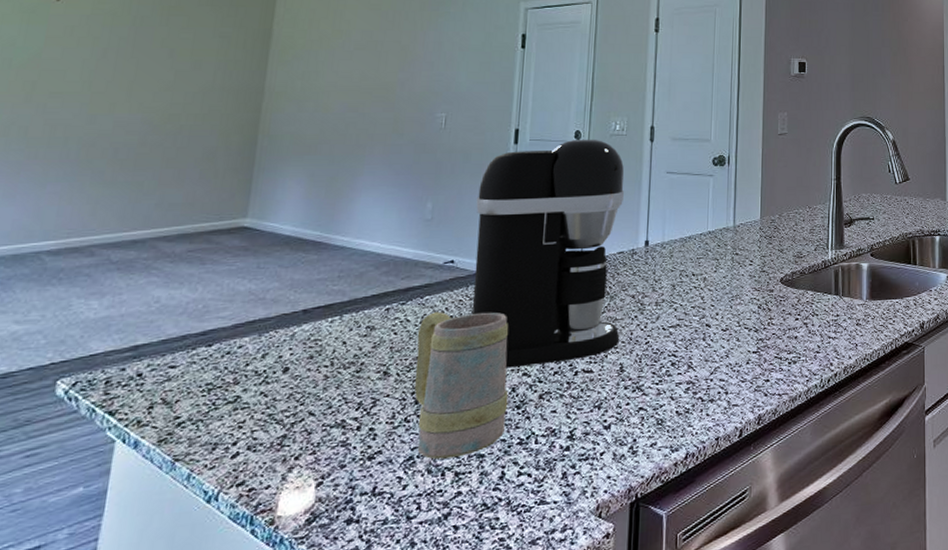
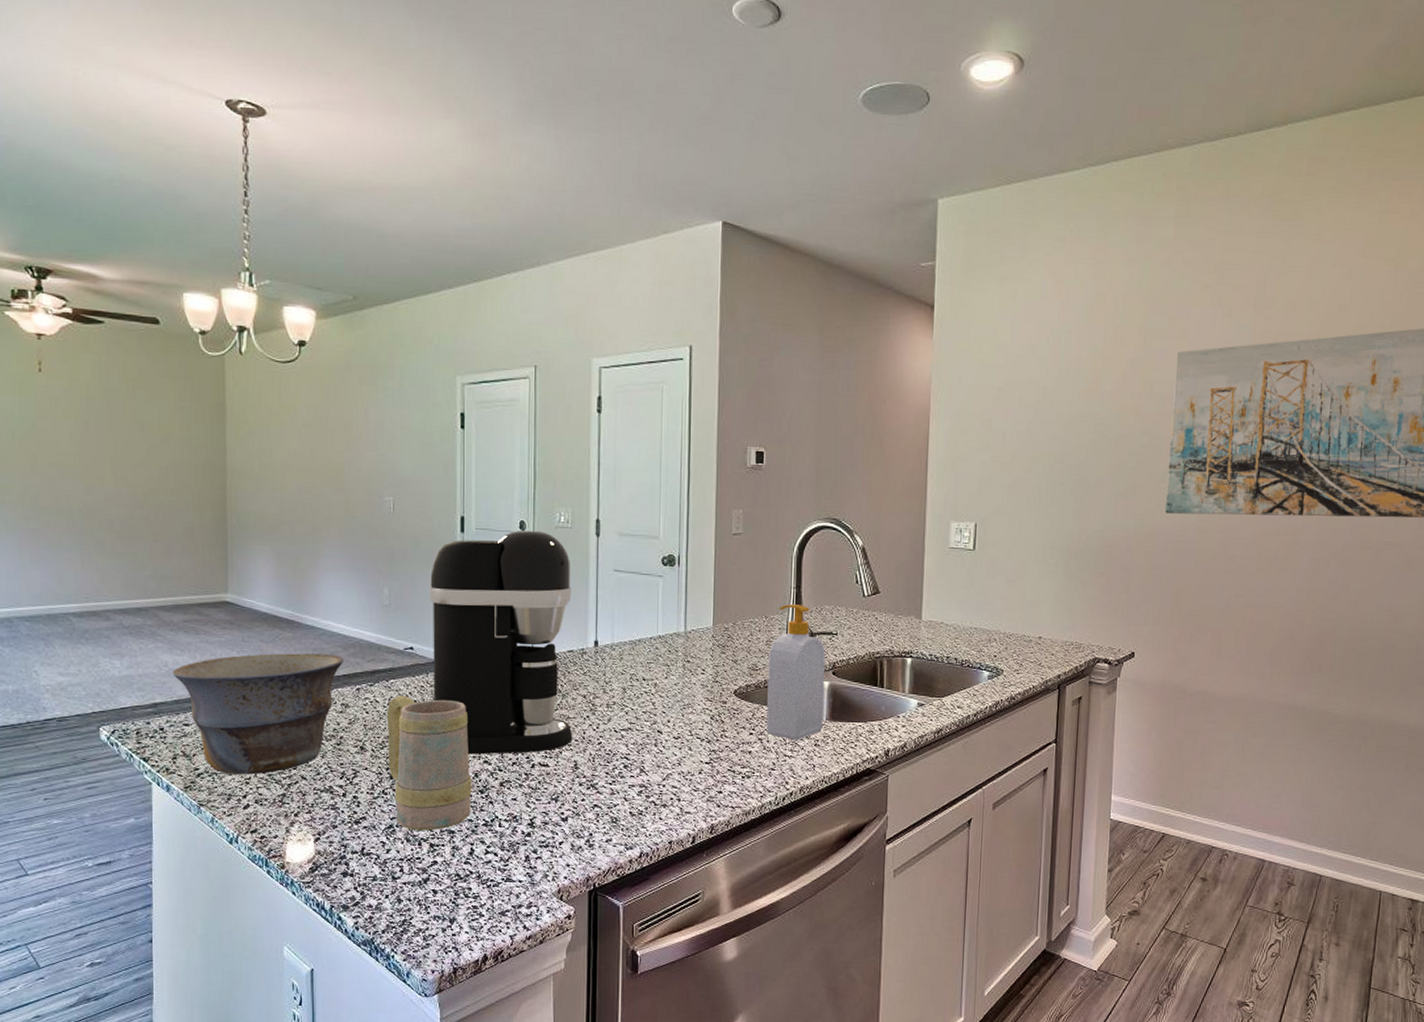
bowl: none [164,274,375,420] -> present [172,653,344,775]
soap bottle: none [811,194,864,322] -> present [766,604,825,740]

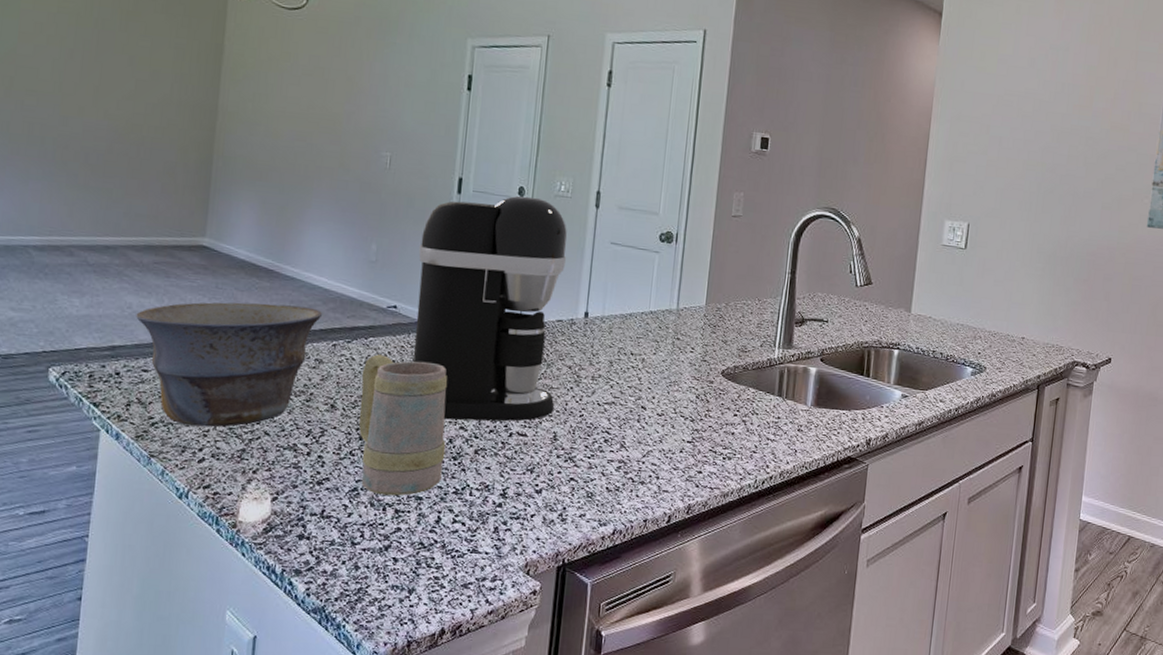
soap bottle: present [766,604,825,740] -> none [751,289,815,425]

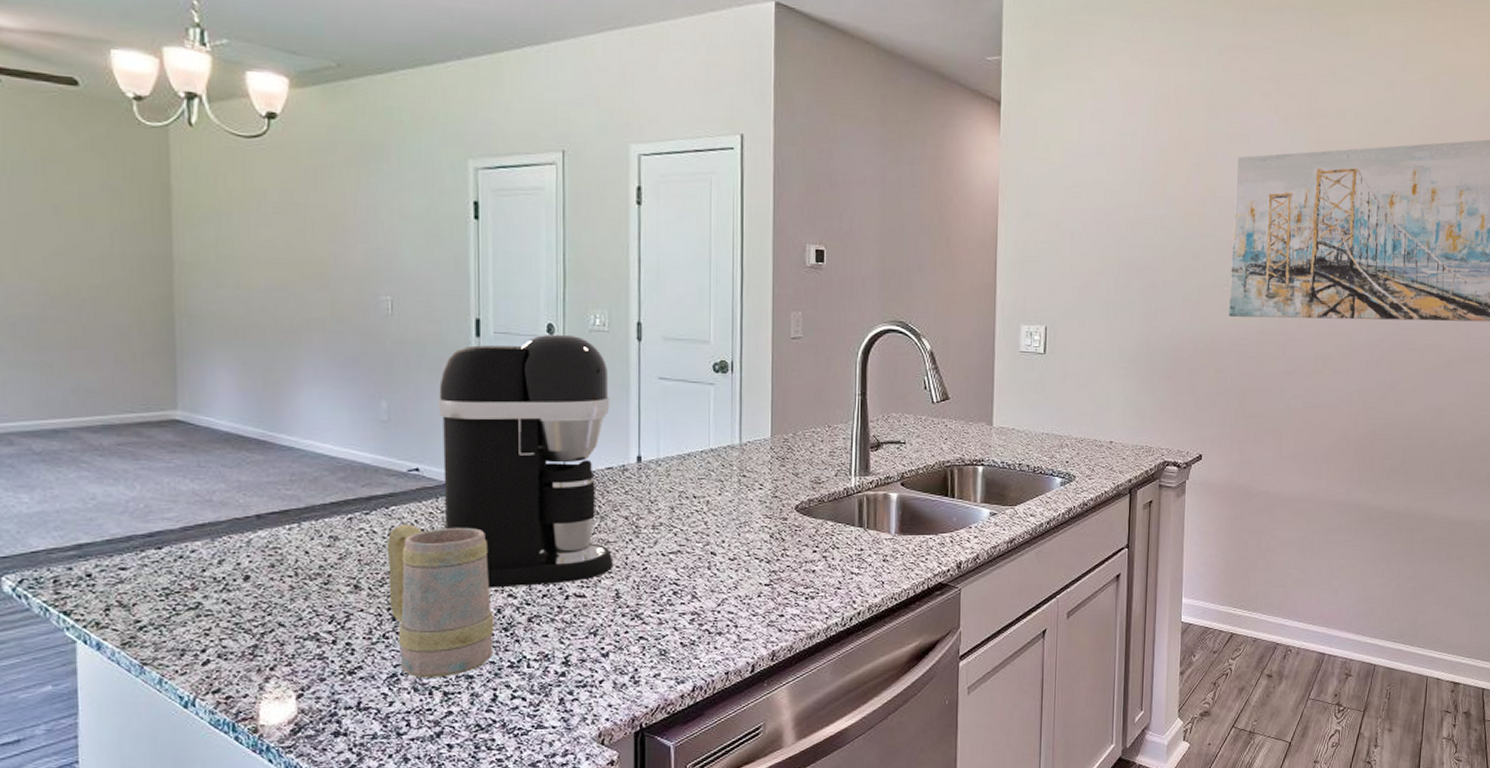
bowl: present [136,302,323,428] -> none [103,479,332,626]

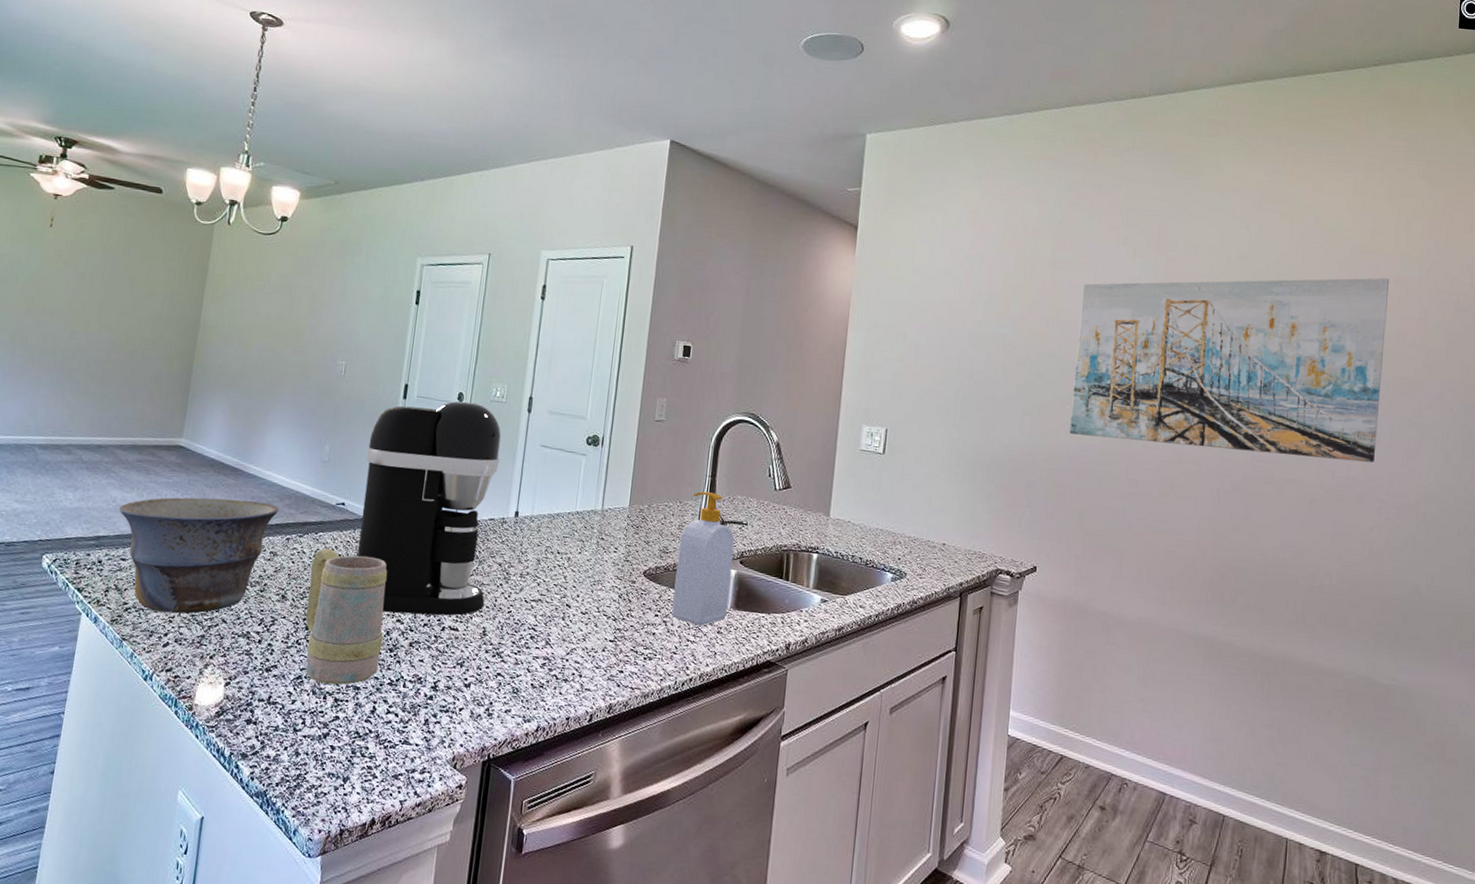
bowl: none [103,479,332,626] -> present [119,497,280,614]
soap bottle: none [831,413,893,556] -> present [671,491,735,626]

